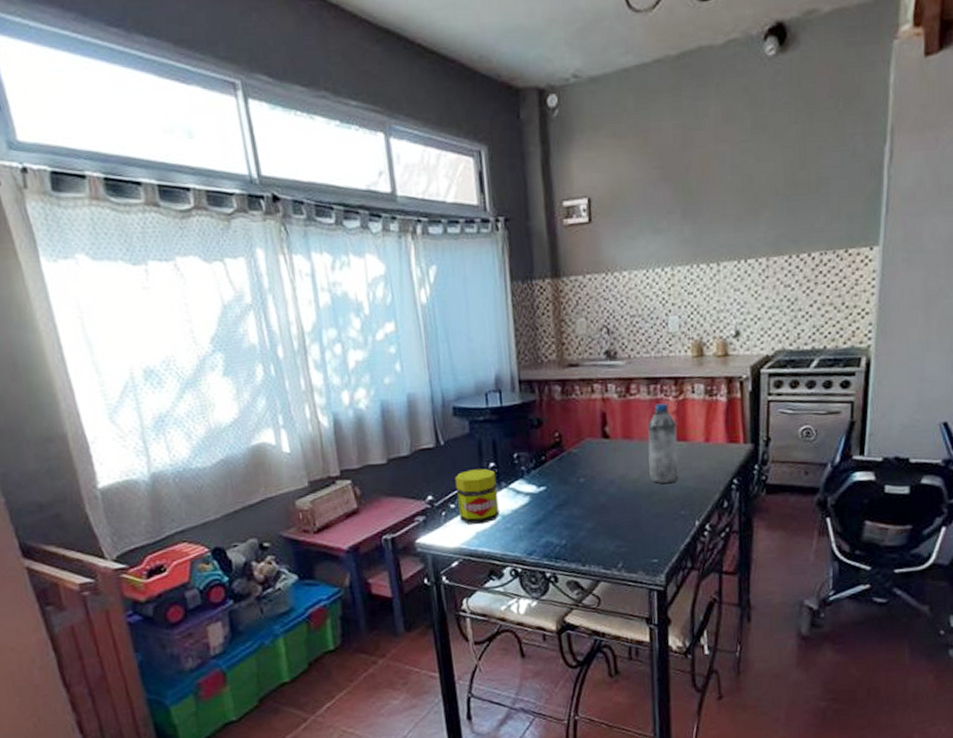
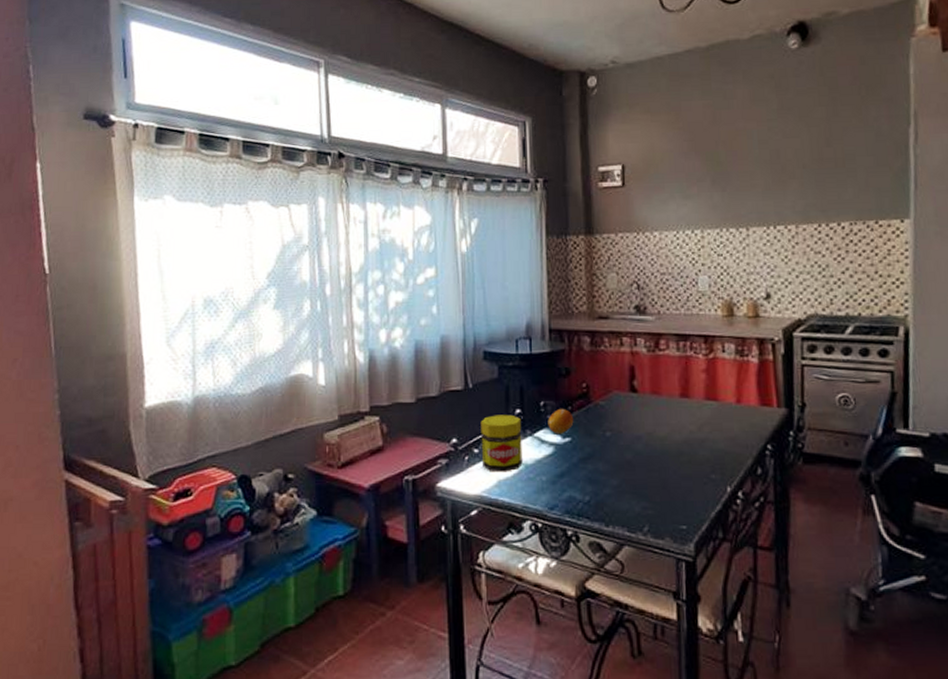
fruit: none [522,459,548,485] -> present [548,409,574,435]
water bottle: present [648,403,679,484] -> none [677,360,709,445]

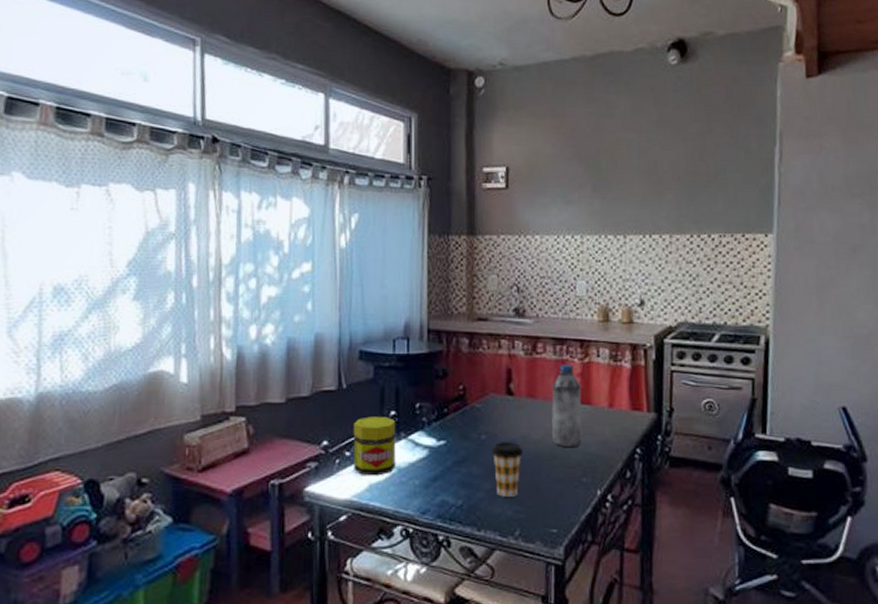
fruit: present [548,409,574,435] -> none [423,411,449,437]
coffee cup: none [618,439,649,493] -> present [492,442,523,497]
water bottle: none [677,360,709,445] -> present [552,364,582,448]

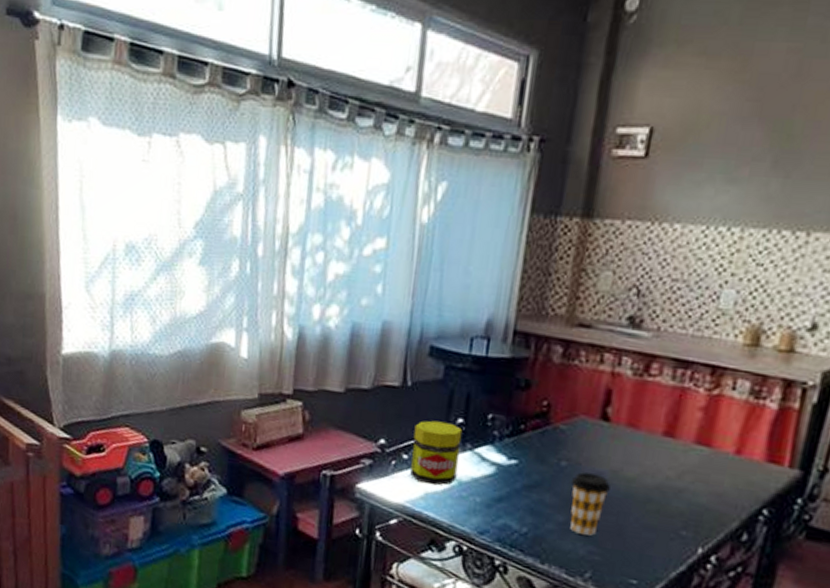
water bottle: present [552,364,582,448] -> none [650,393,702,494]

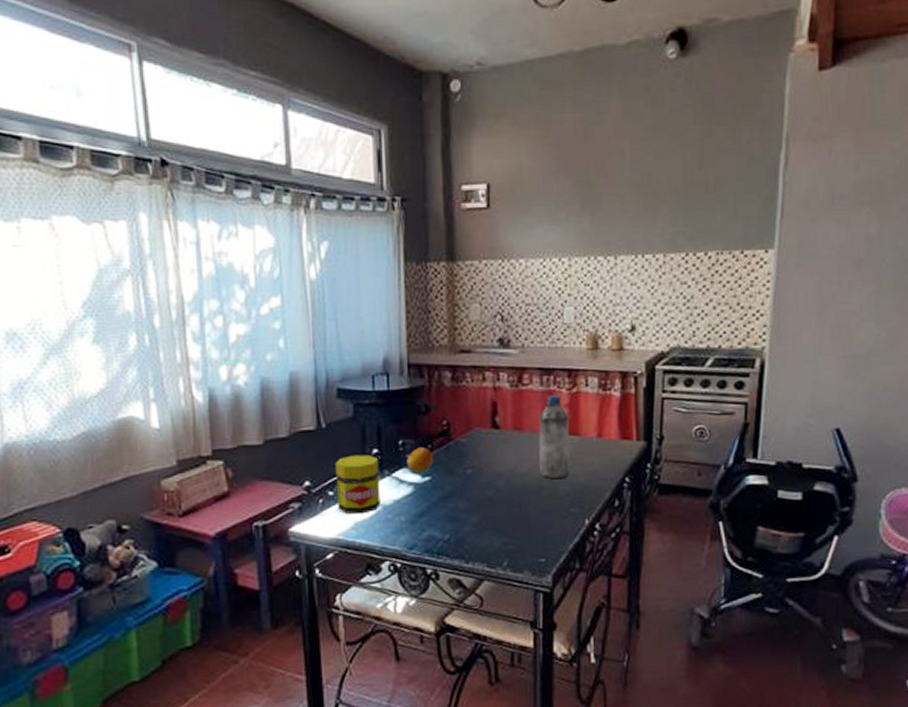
fruit: none [493,426,526,455] -> present [406,447,434,474]
coffee cup: present [570,472,610,536] -> none [479,475,510,530]
water bottle: none [650,393,702,494] -> present [539,395,570,480]

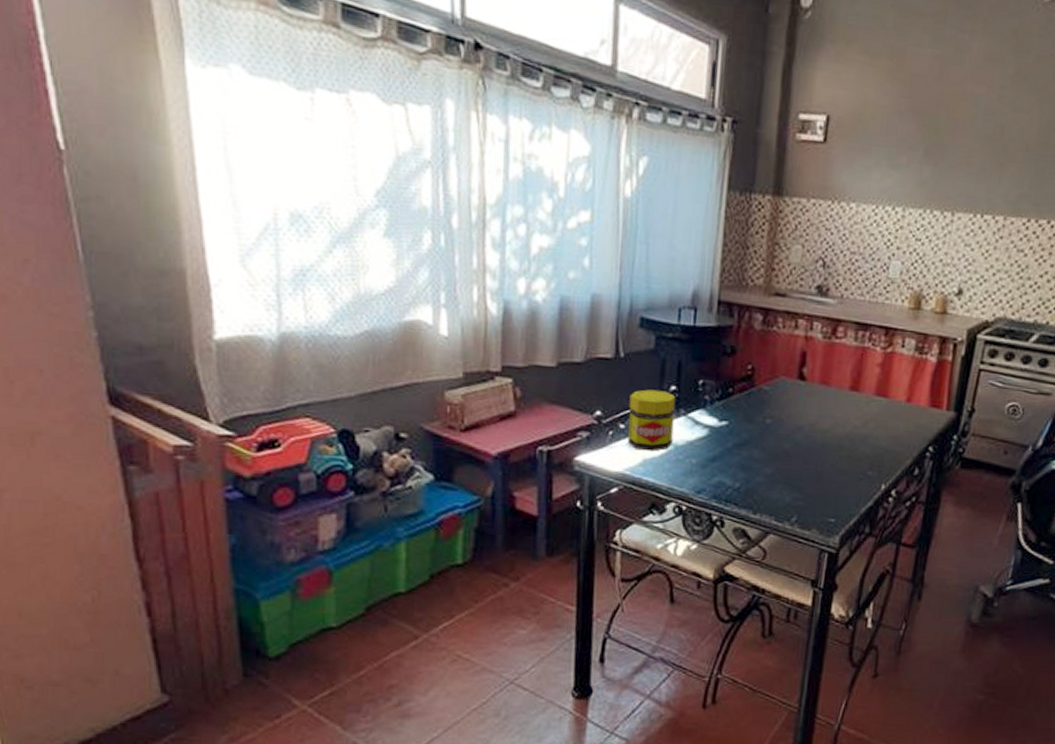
fruit: present [406,447,434,474] -> none [704,390,734,417]
water bottle: present [539,395,570,480] -> none [841,352,880,440]

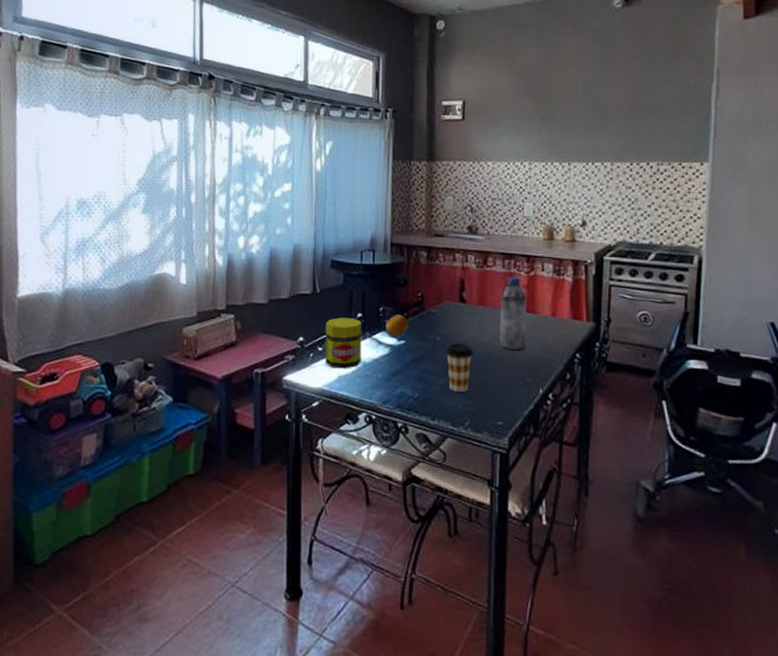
fruit: none [704,390,734,417] -> present [385,315,409,337]
coffee cup: none [776,428,809,484] -> present [446,343,473,392]
water bottle: none [841,352,880,440] -> present [500,277,527,351]

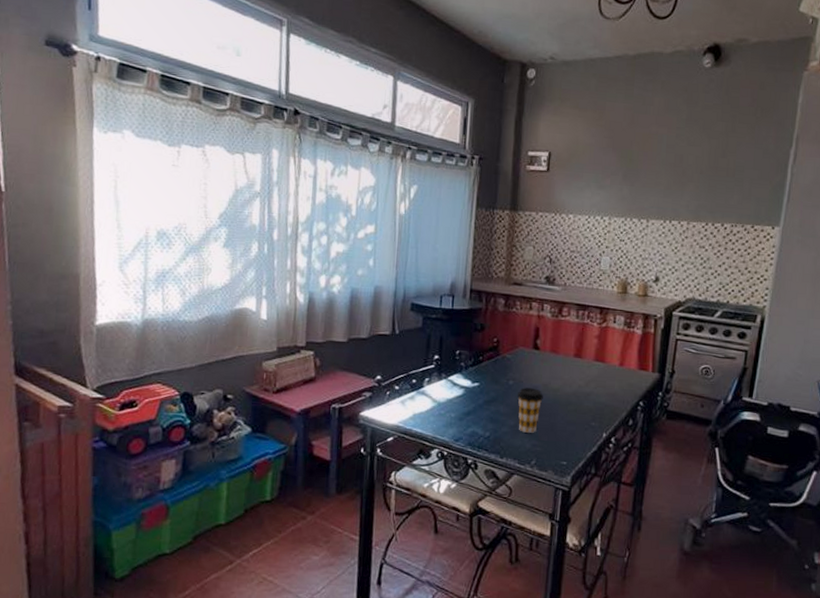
jar: present [325,317,362,369] -> none [401,358,439,408]
fruit: present [385,315,409,337] -> none [461,358,484,380]
water bottle: present [500,277,527,351] -> none [569,327,597,397]

